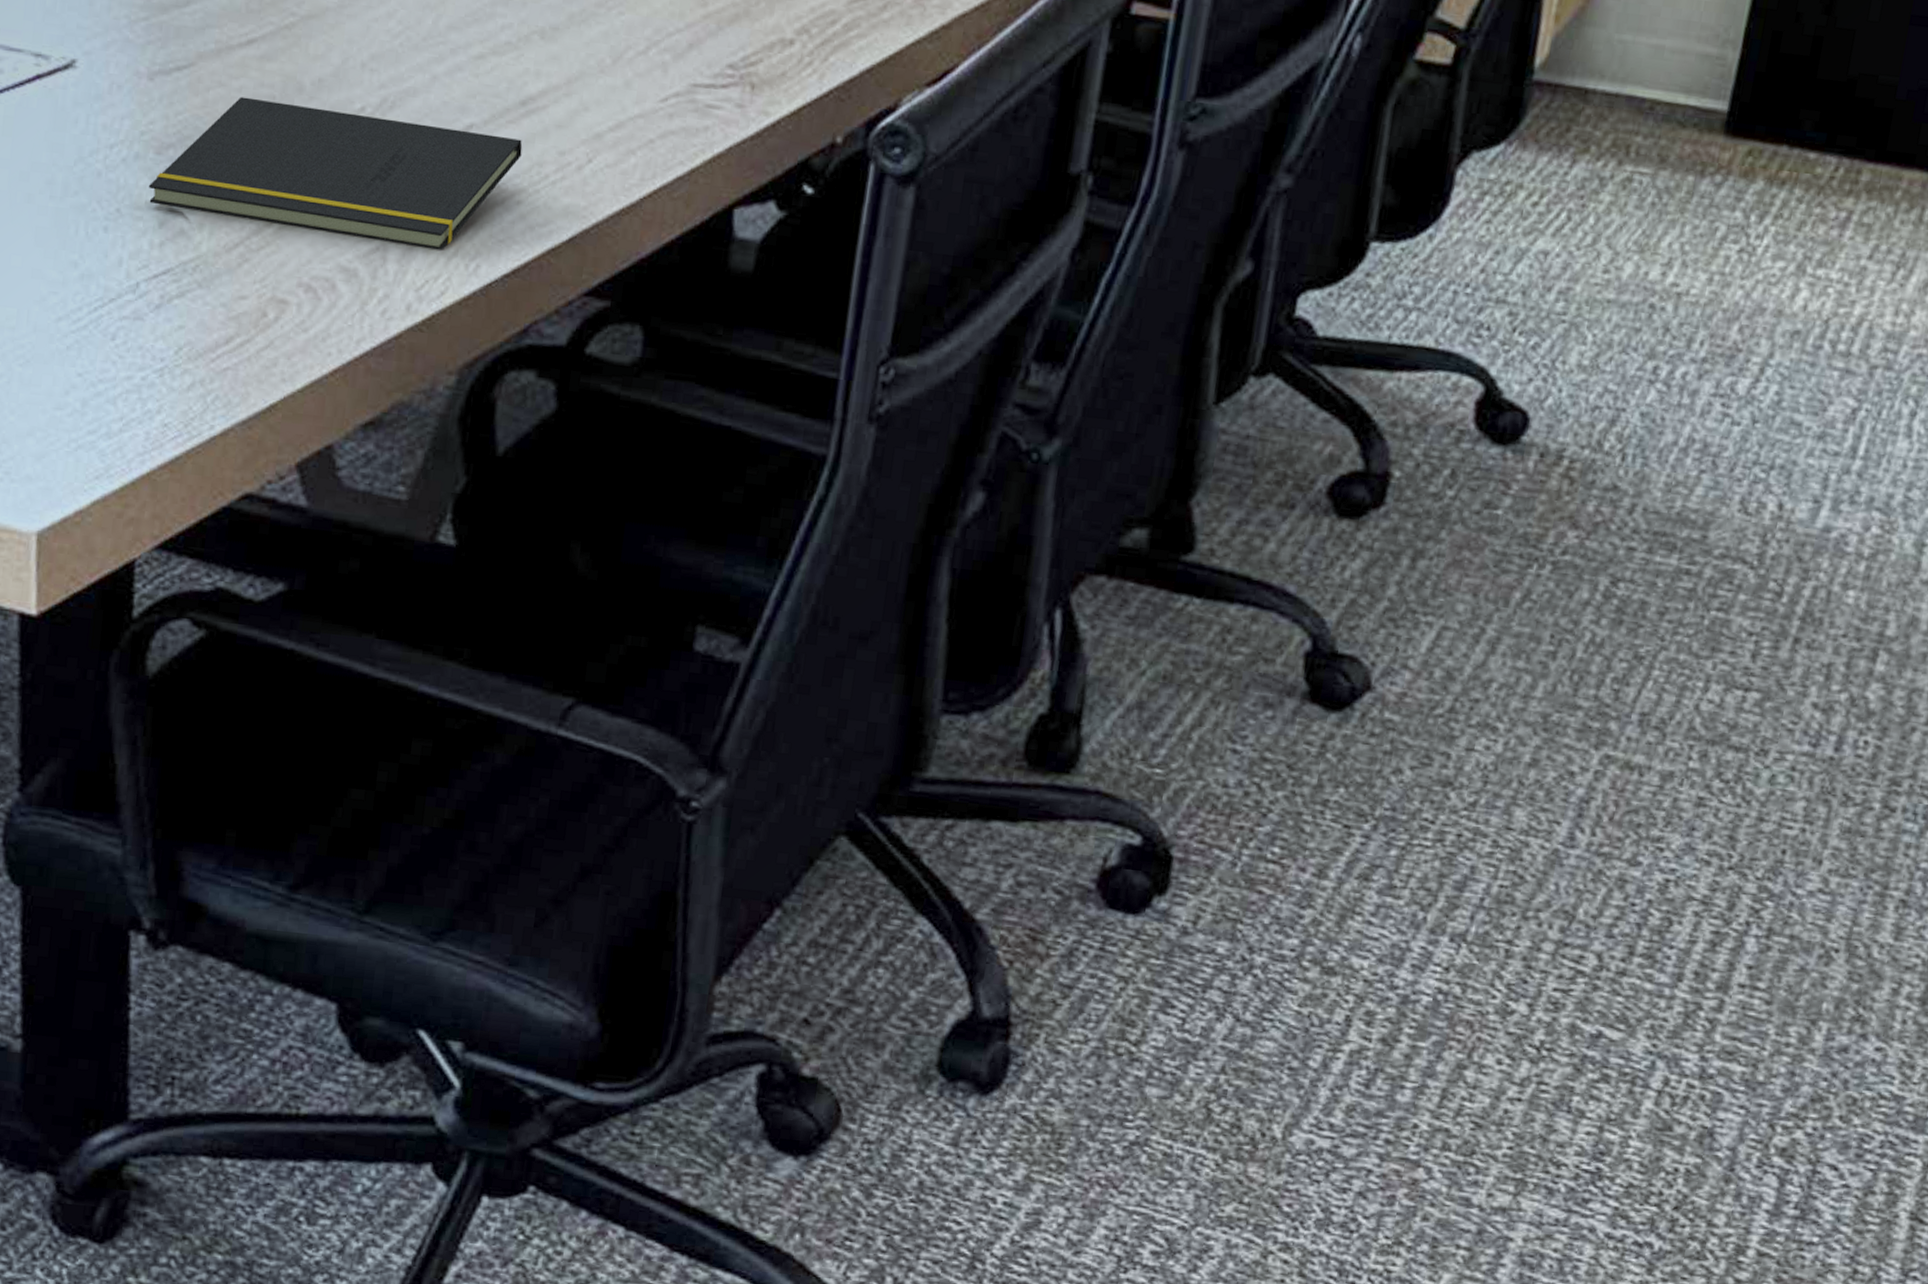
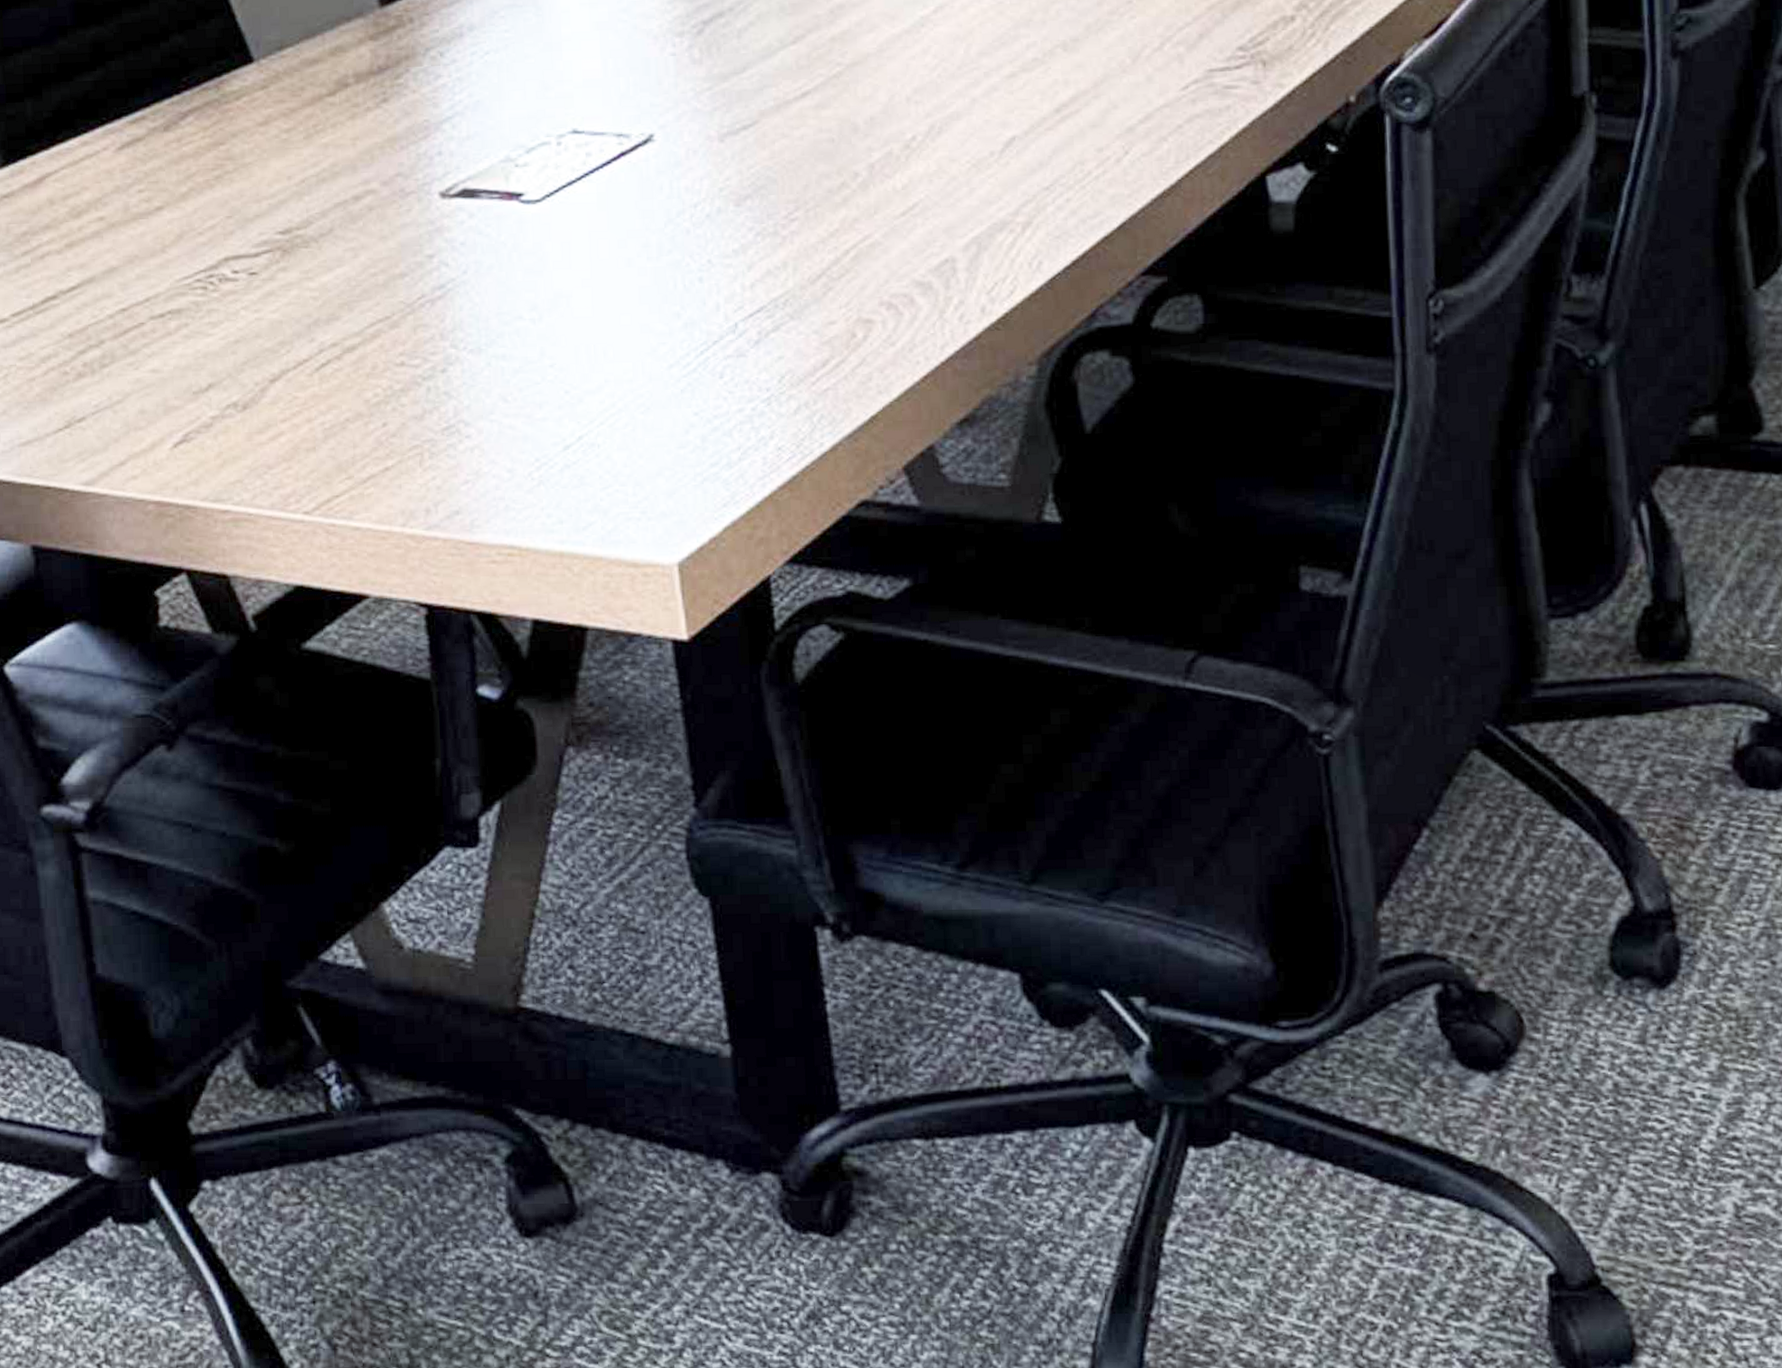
notepad: present [148,96,523,250] -> none [732,143,1064,254]

